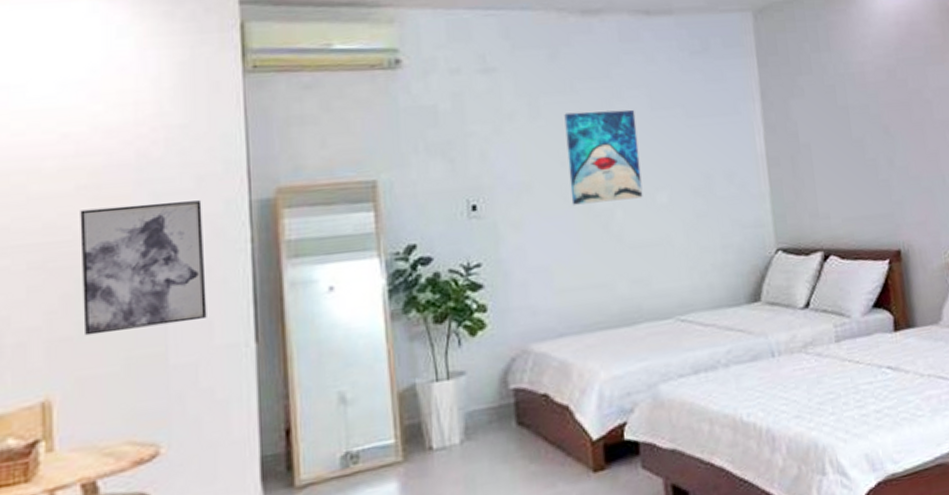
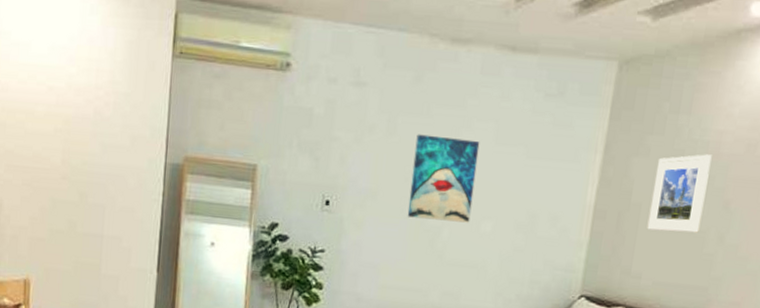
wall art: present [80,200,207,336] -> none [52,148,133,246]
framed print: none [814,85,870,168] -> present [646,154,712,233]

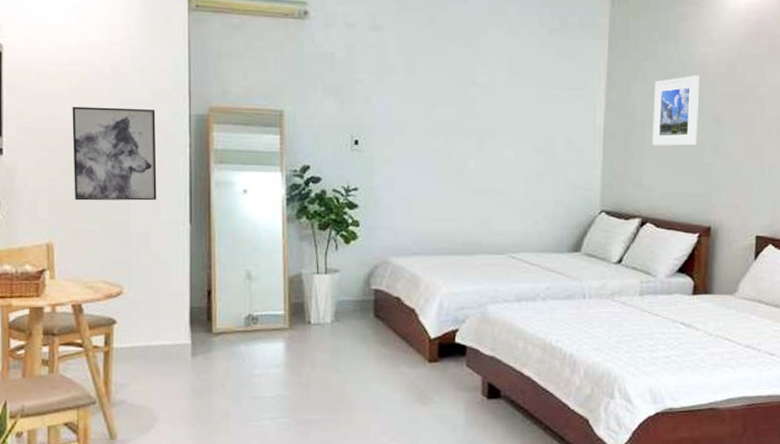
wall art: none [52,148,133,246] -> present [72,106,157,201]
wall art: present [407,134,480,223] -> none [434,72,495,152]

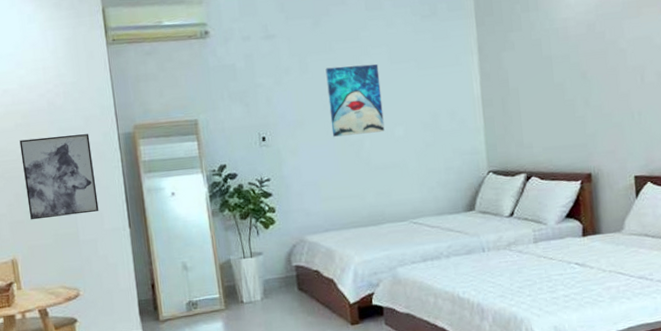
wall art: none [434,72,495,152] -> present [325,64,385,137]
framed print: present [652,75,700,147] -> none [522,38,568,107]

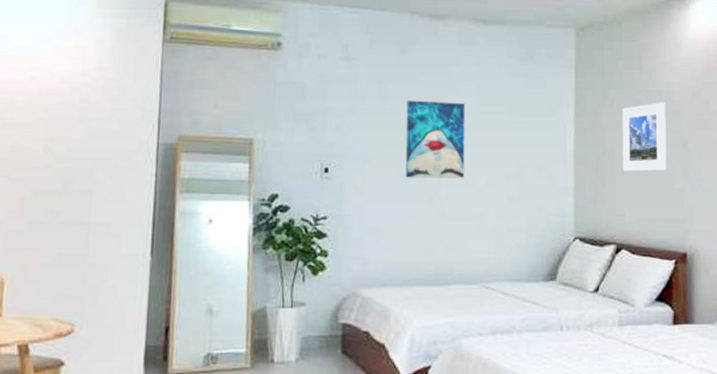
wall art: present [19,134,99,220] -> none [31,136,123,233]
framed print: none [522,38,568,107] -> present [622,102,667,172]

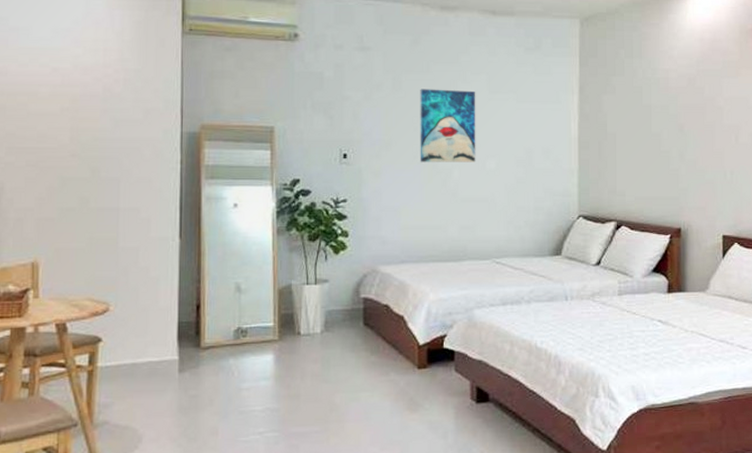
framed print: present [622,102,667,172] -> none [622,89,664,154]

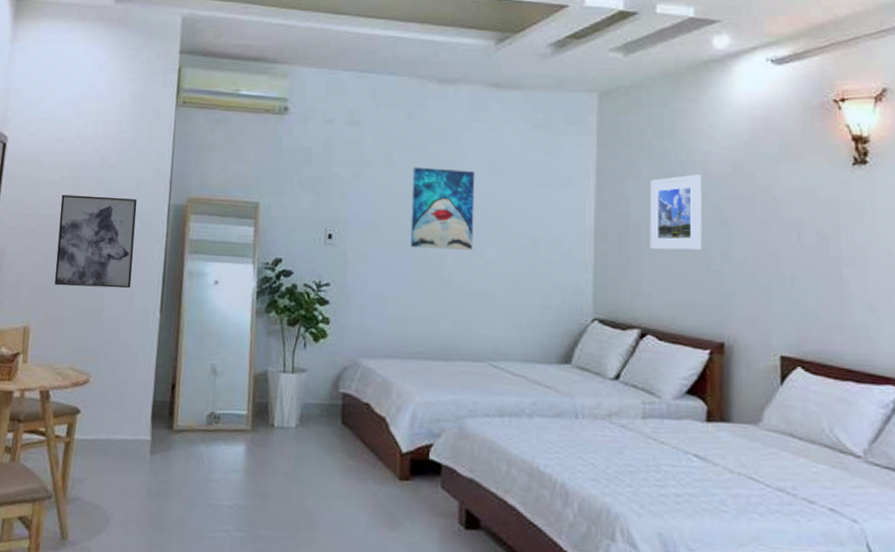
wall art: none [62,126,147,219] -> present [54,194,138,289]
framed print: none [622,89,664,154] -> present [650,174,702,251]

